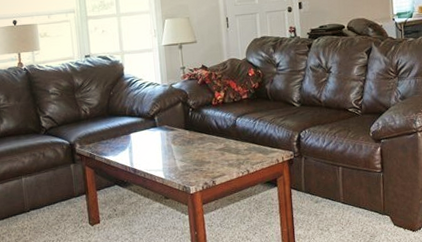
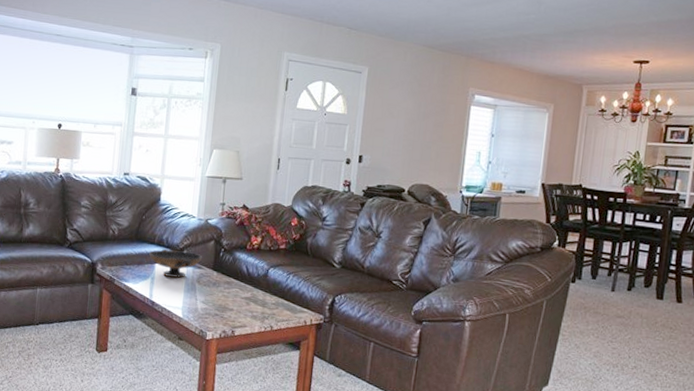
decorative bowl: none [123,117,173,144] -> present [149,249,202,278]

